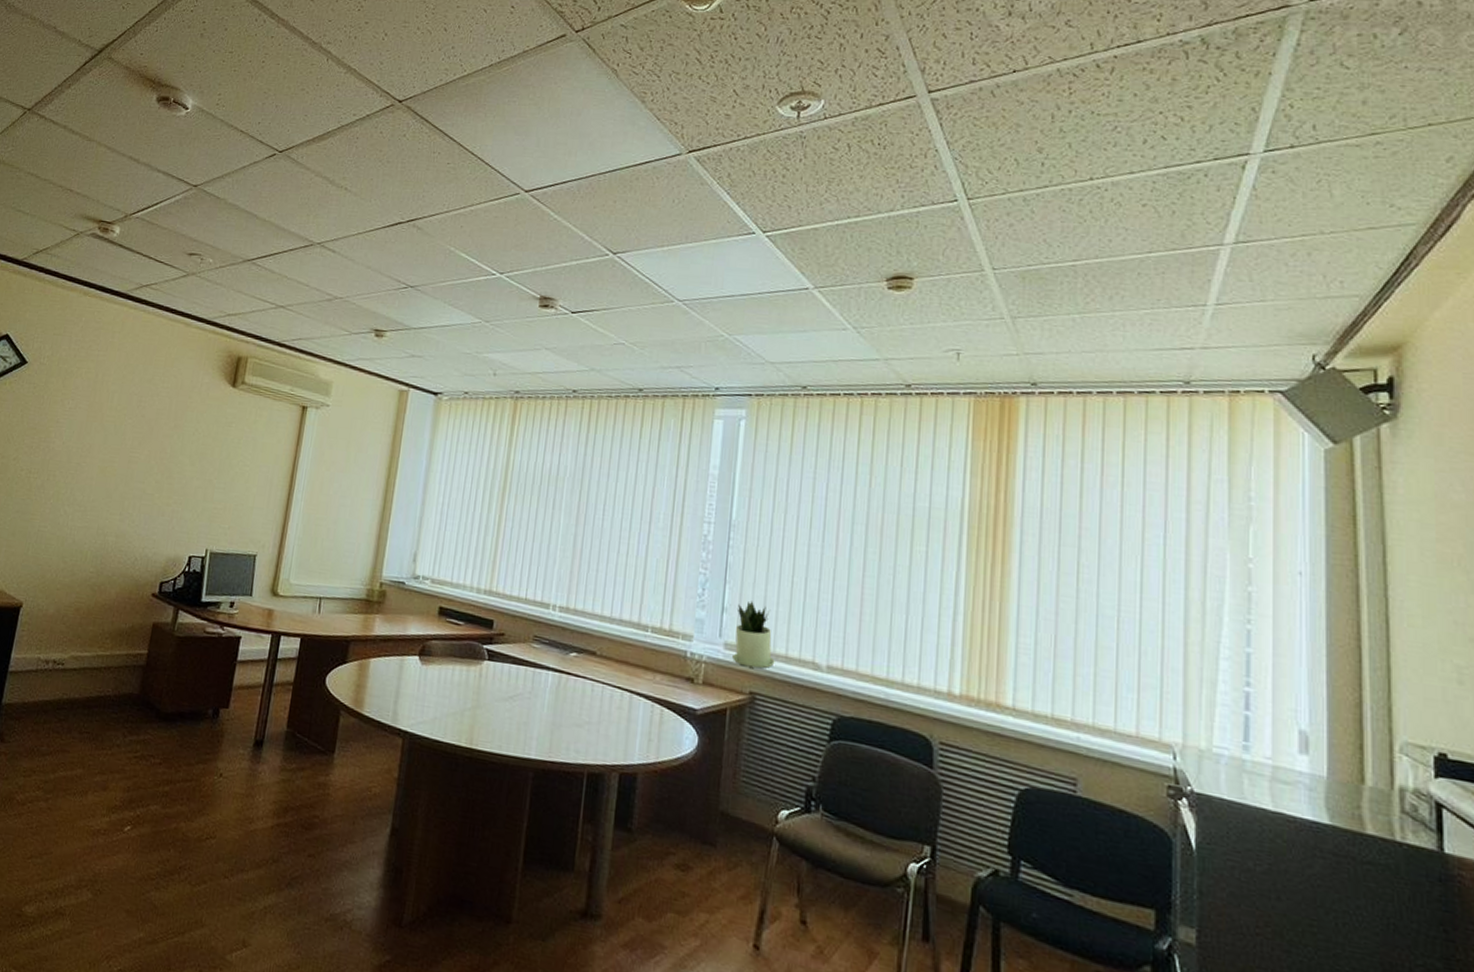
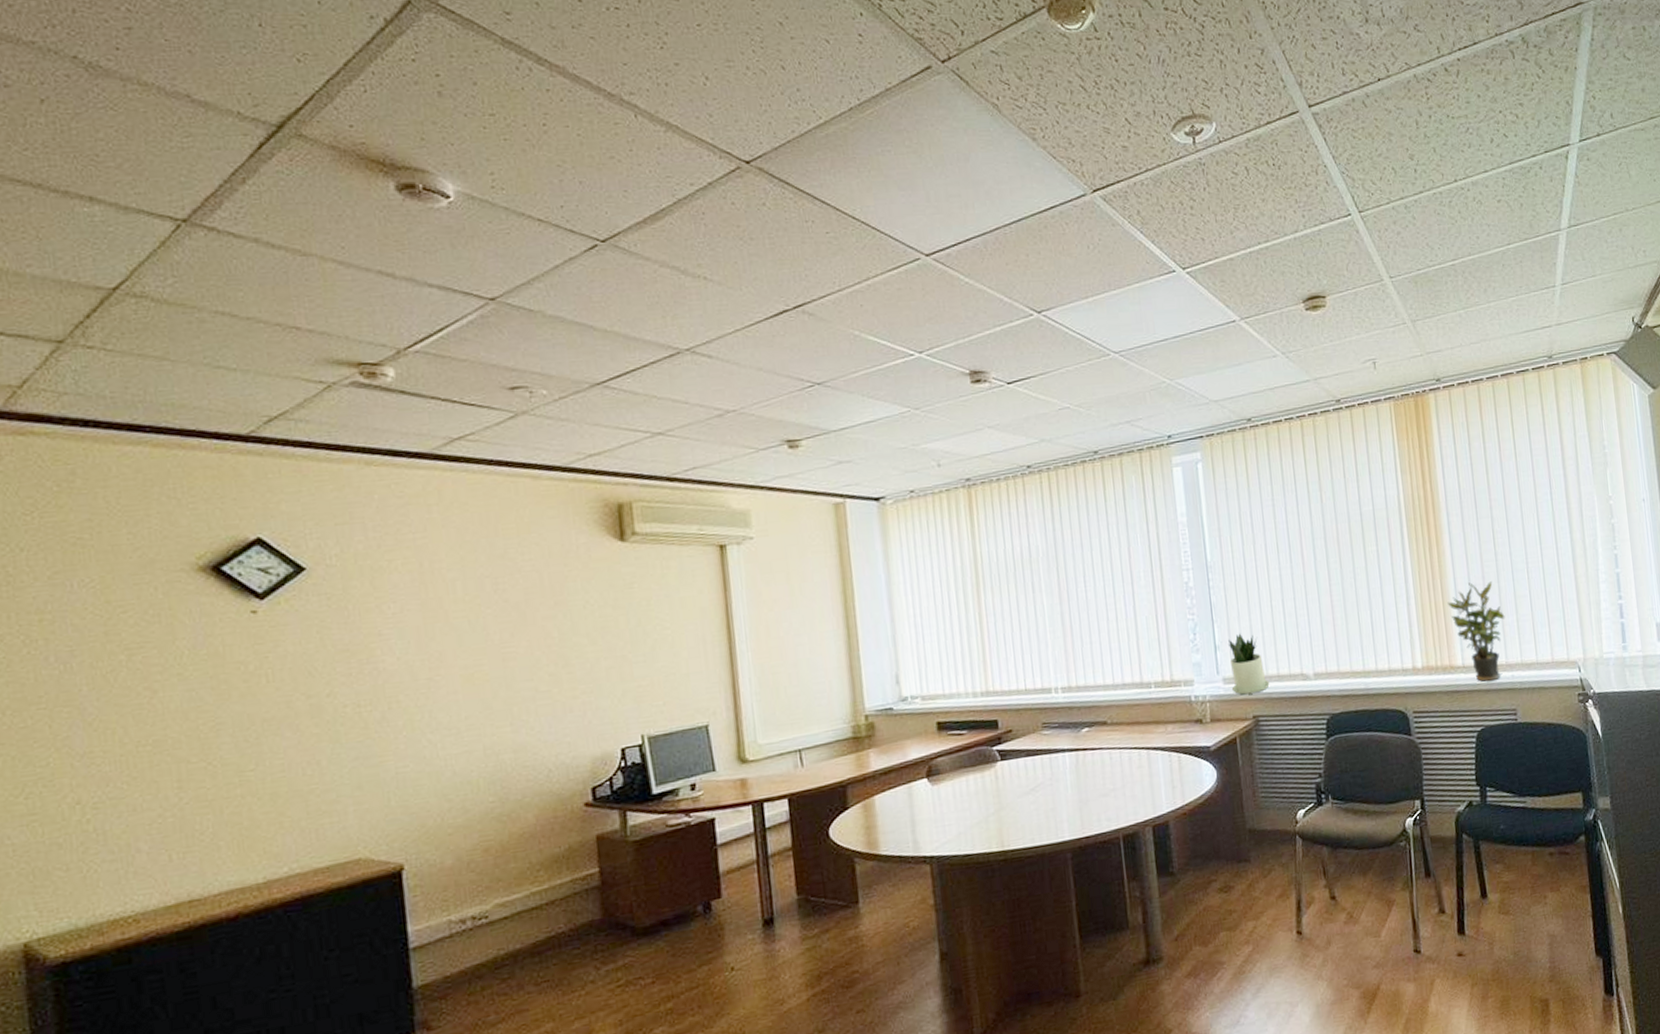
potted plant: none [1005,615,1079,736] -> present [1447,581,1505,682]

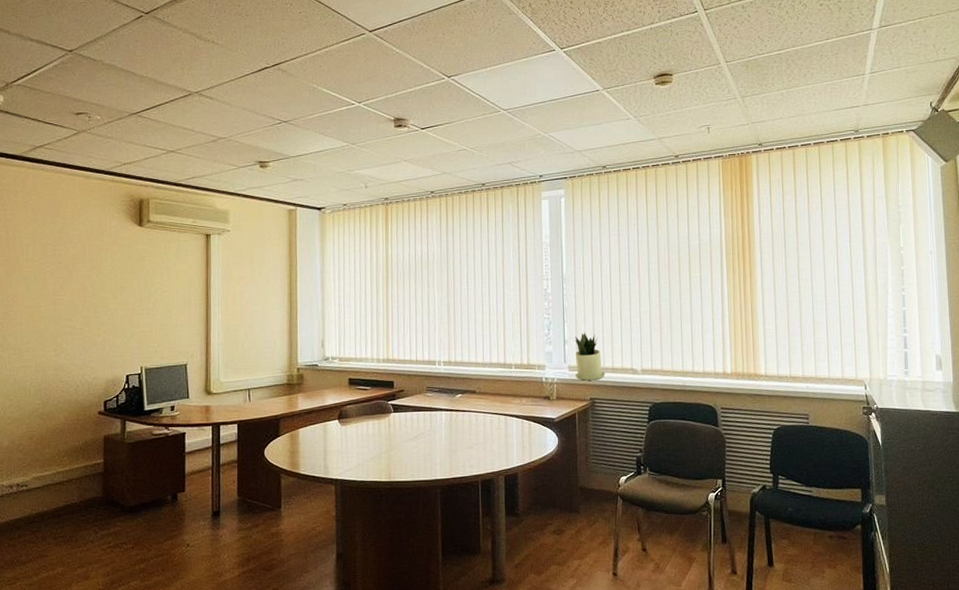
potted plant: present [1447,581,1505,682] -> none [756,308,804,389]

